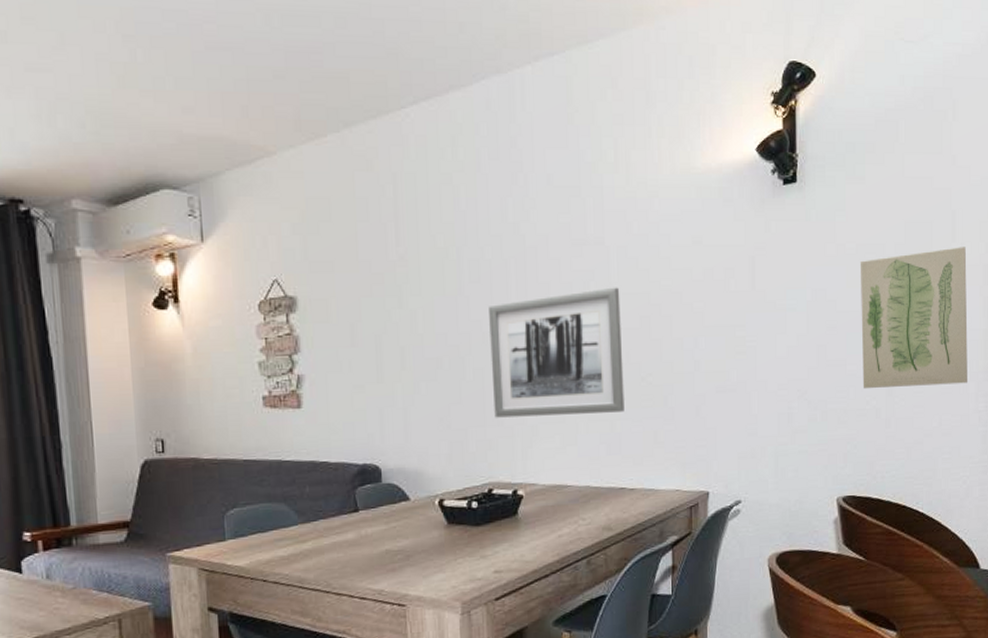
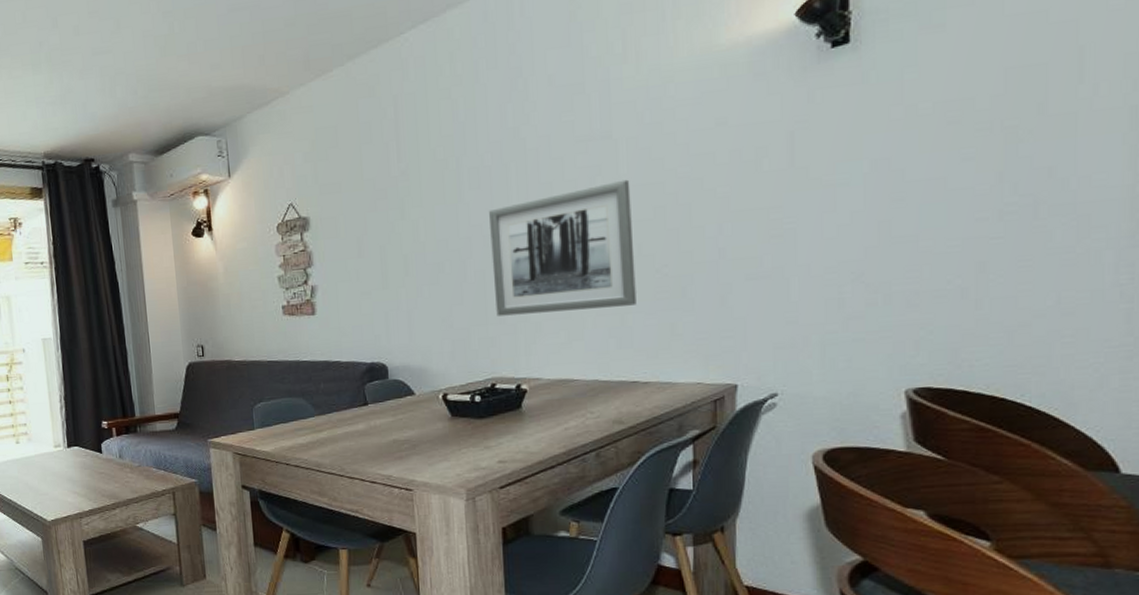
wall art: present [861,247,968,389] -> none [940,87,1103,267]

